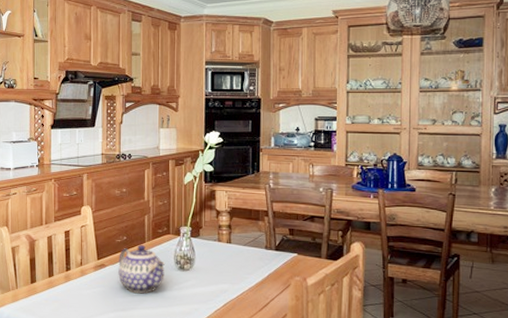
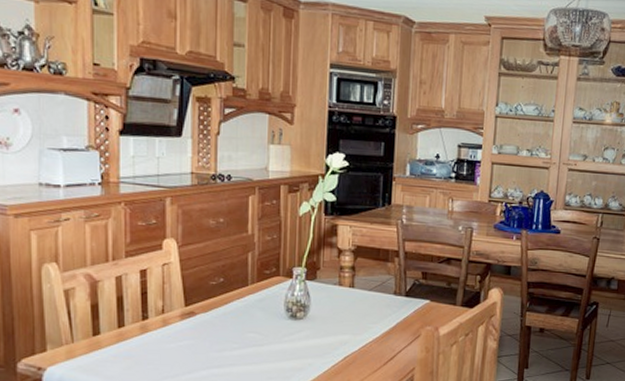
teapot: present [118,244,165,293] -> none [213,287,272,346]

